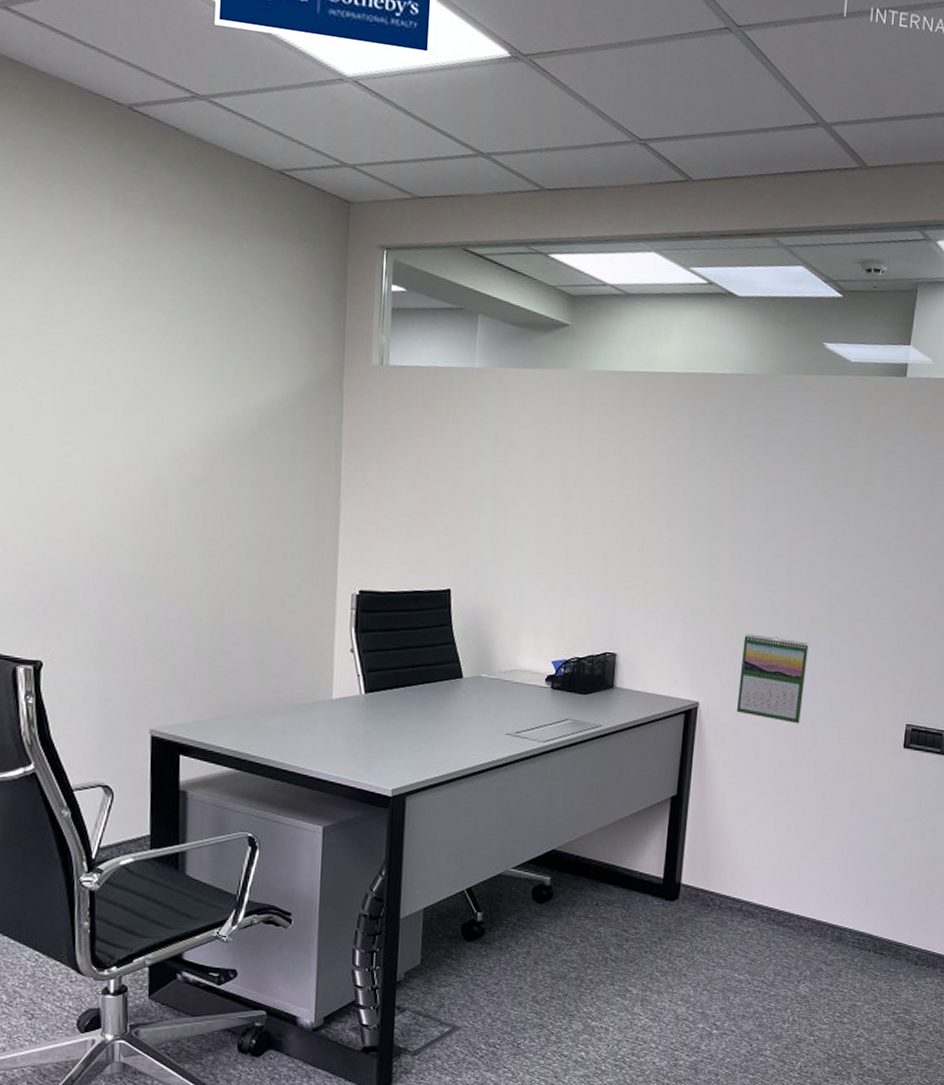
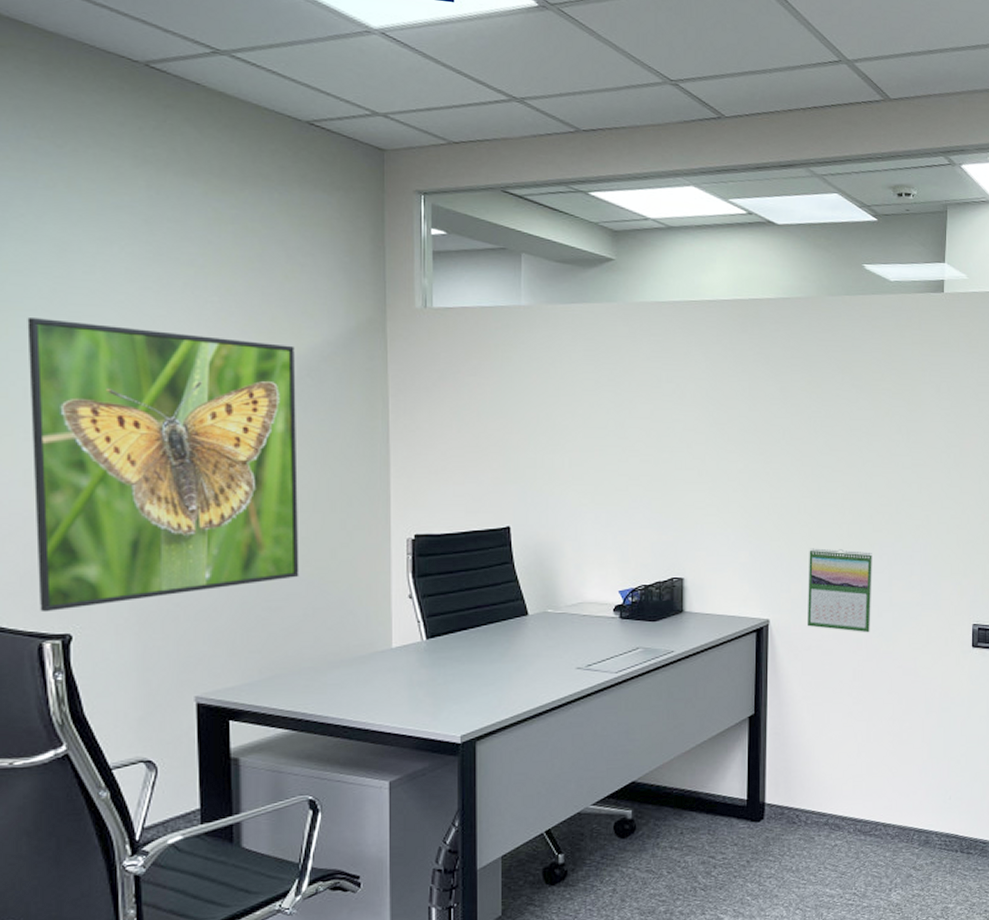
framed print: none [12,355,256,639] -> present [27,318,299,613]

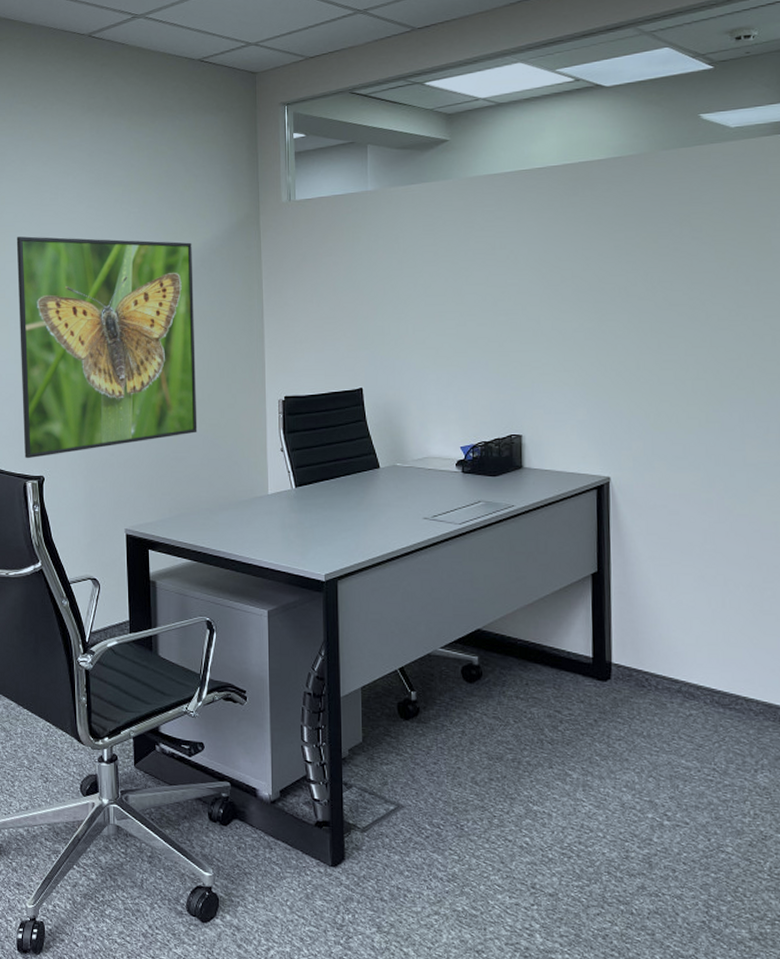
calendar: present [806,548,872,633] -> none [650,405,722,494]

